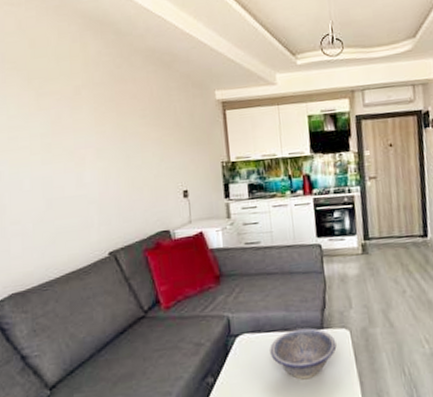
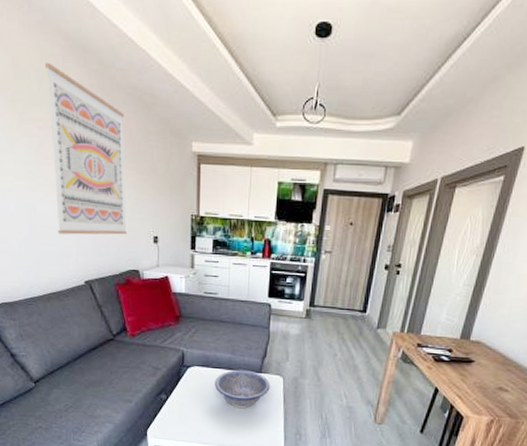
wall art: none [62,39,154,205] -> present [44,62,127,235]

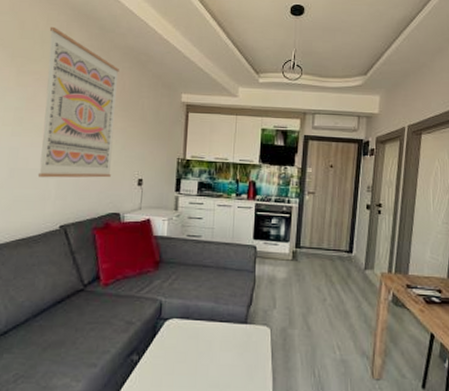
decorative bowl: present [215,369,270,409] -> none [194,321,257,369]

